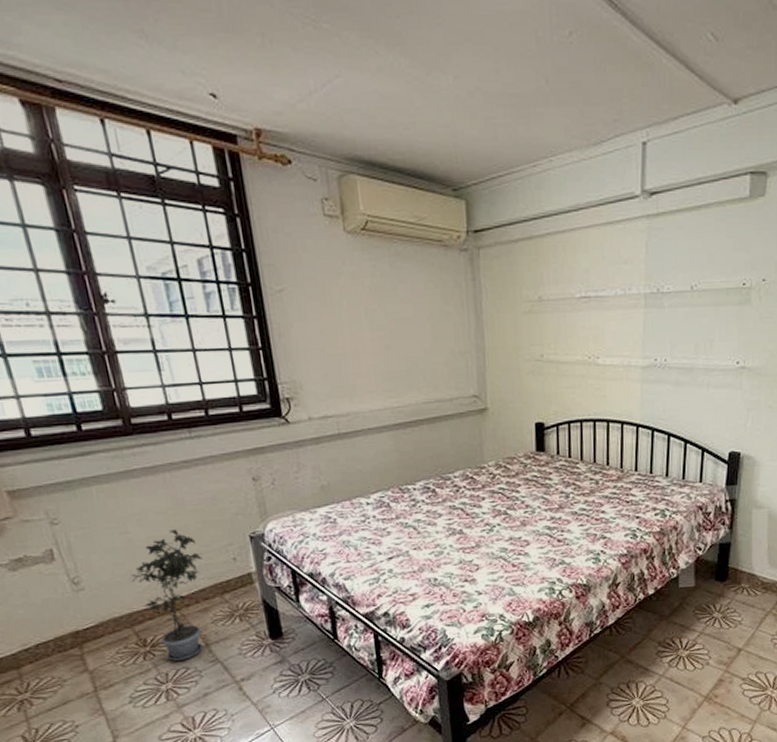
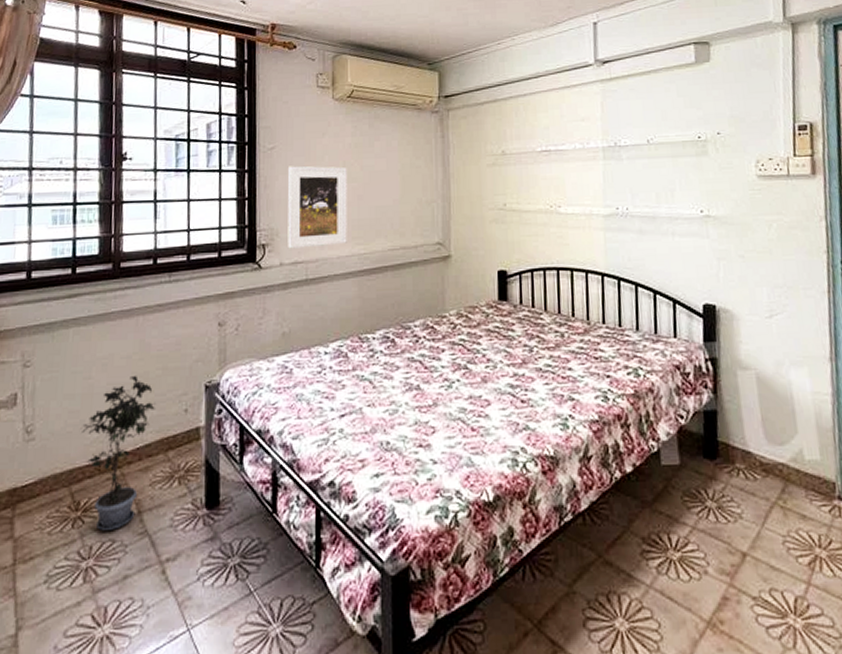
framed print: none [303,311,378,403] -> present [287,166,347,249]

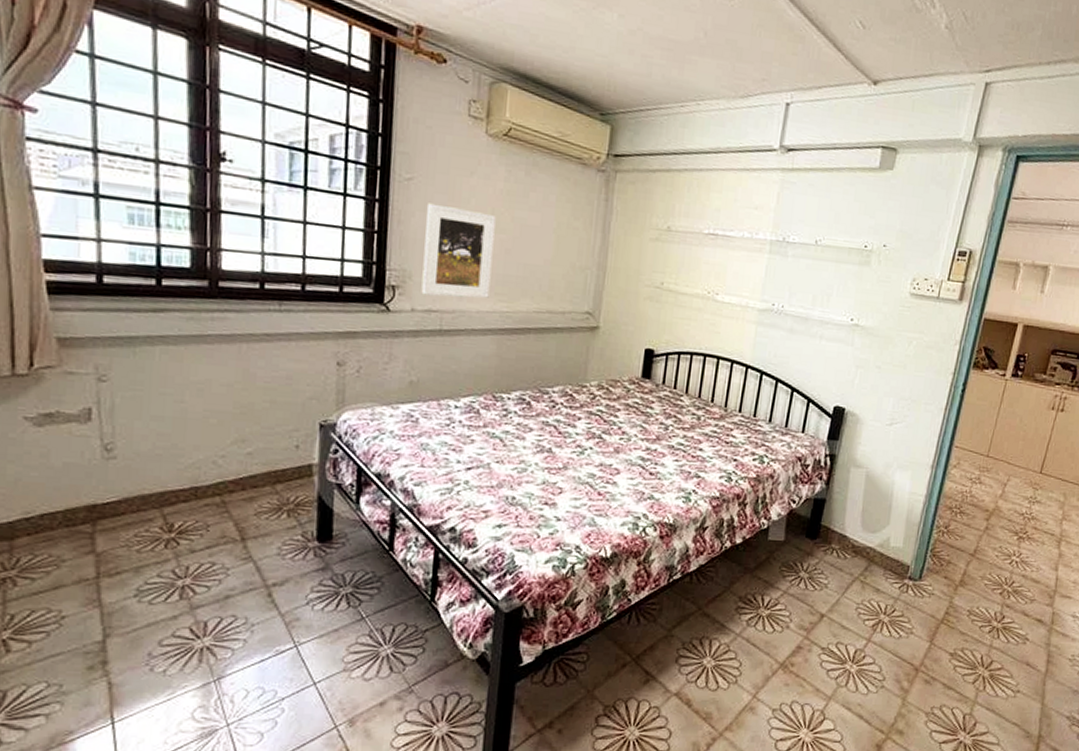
potted plant: present [80,375,155,530] -> none [172,404,262,553]

